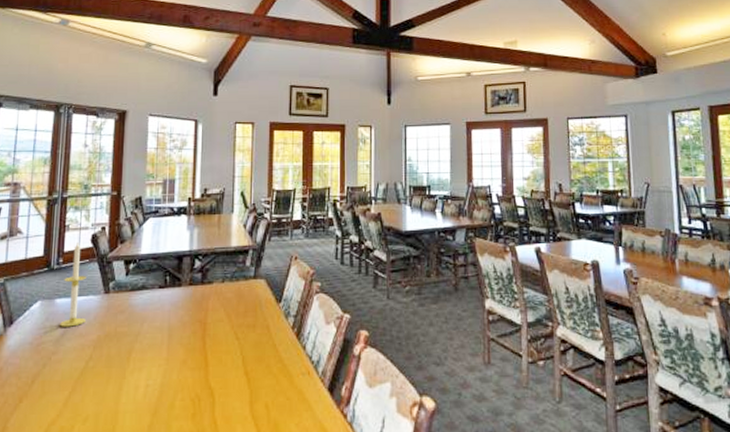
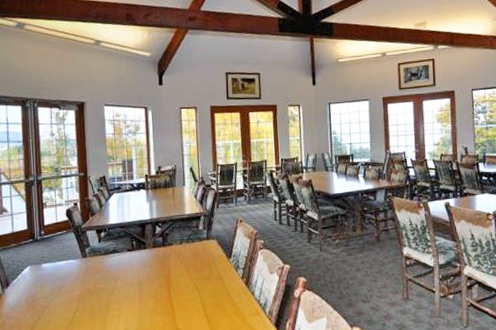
candle: present [60,243,86,327] -> none [47,217,69,286]

